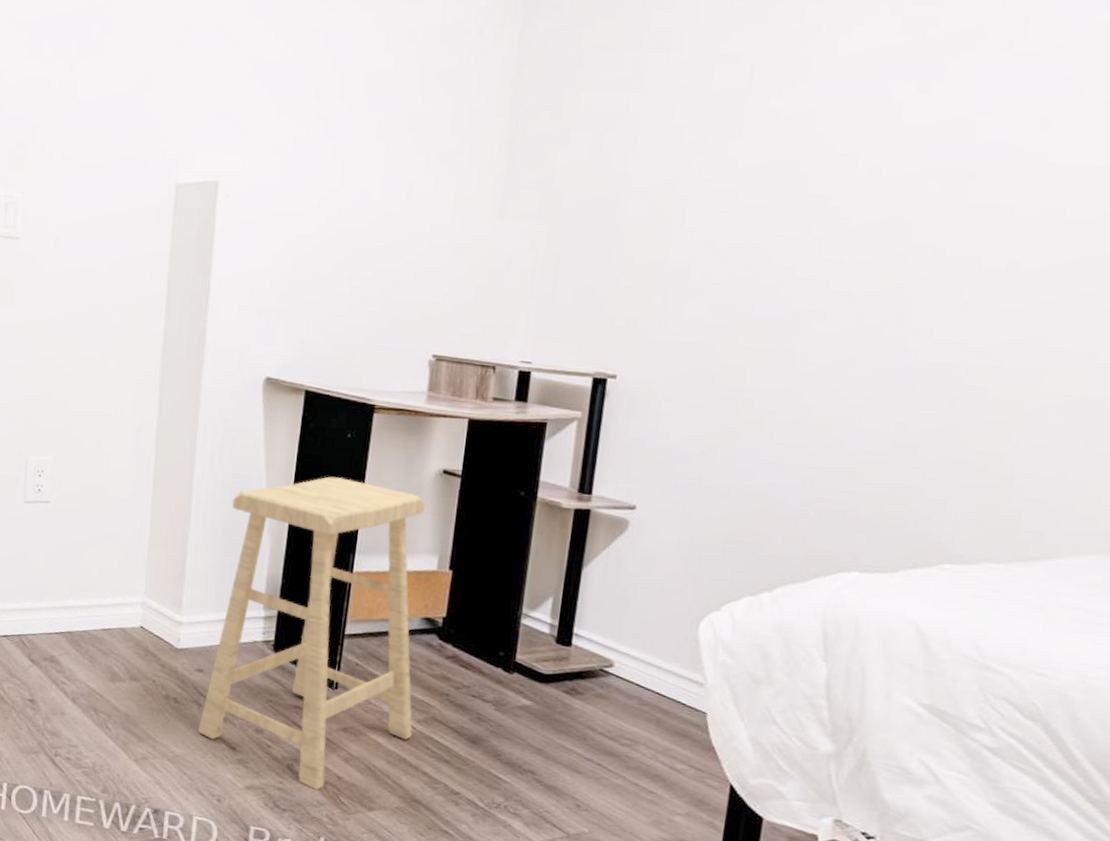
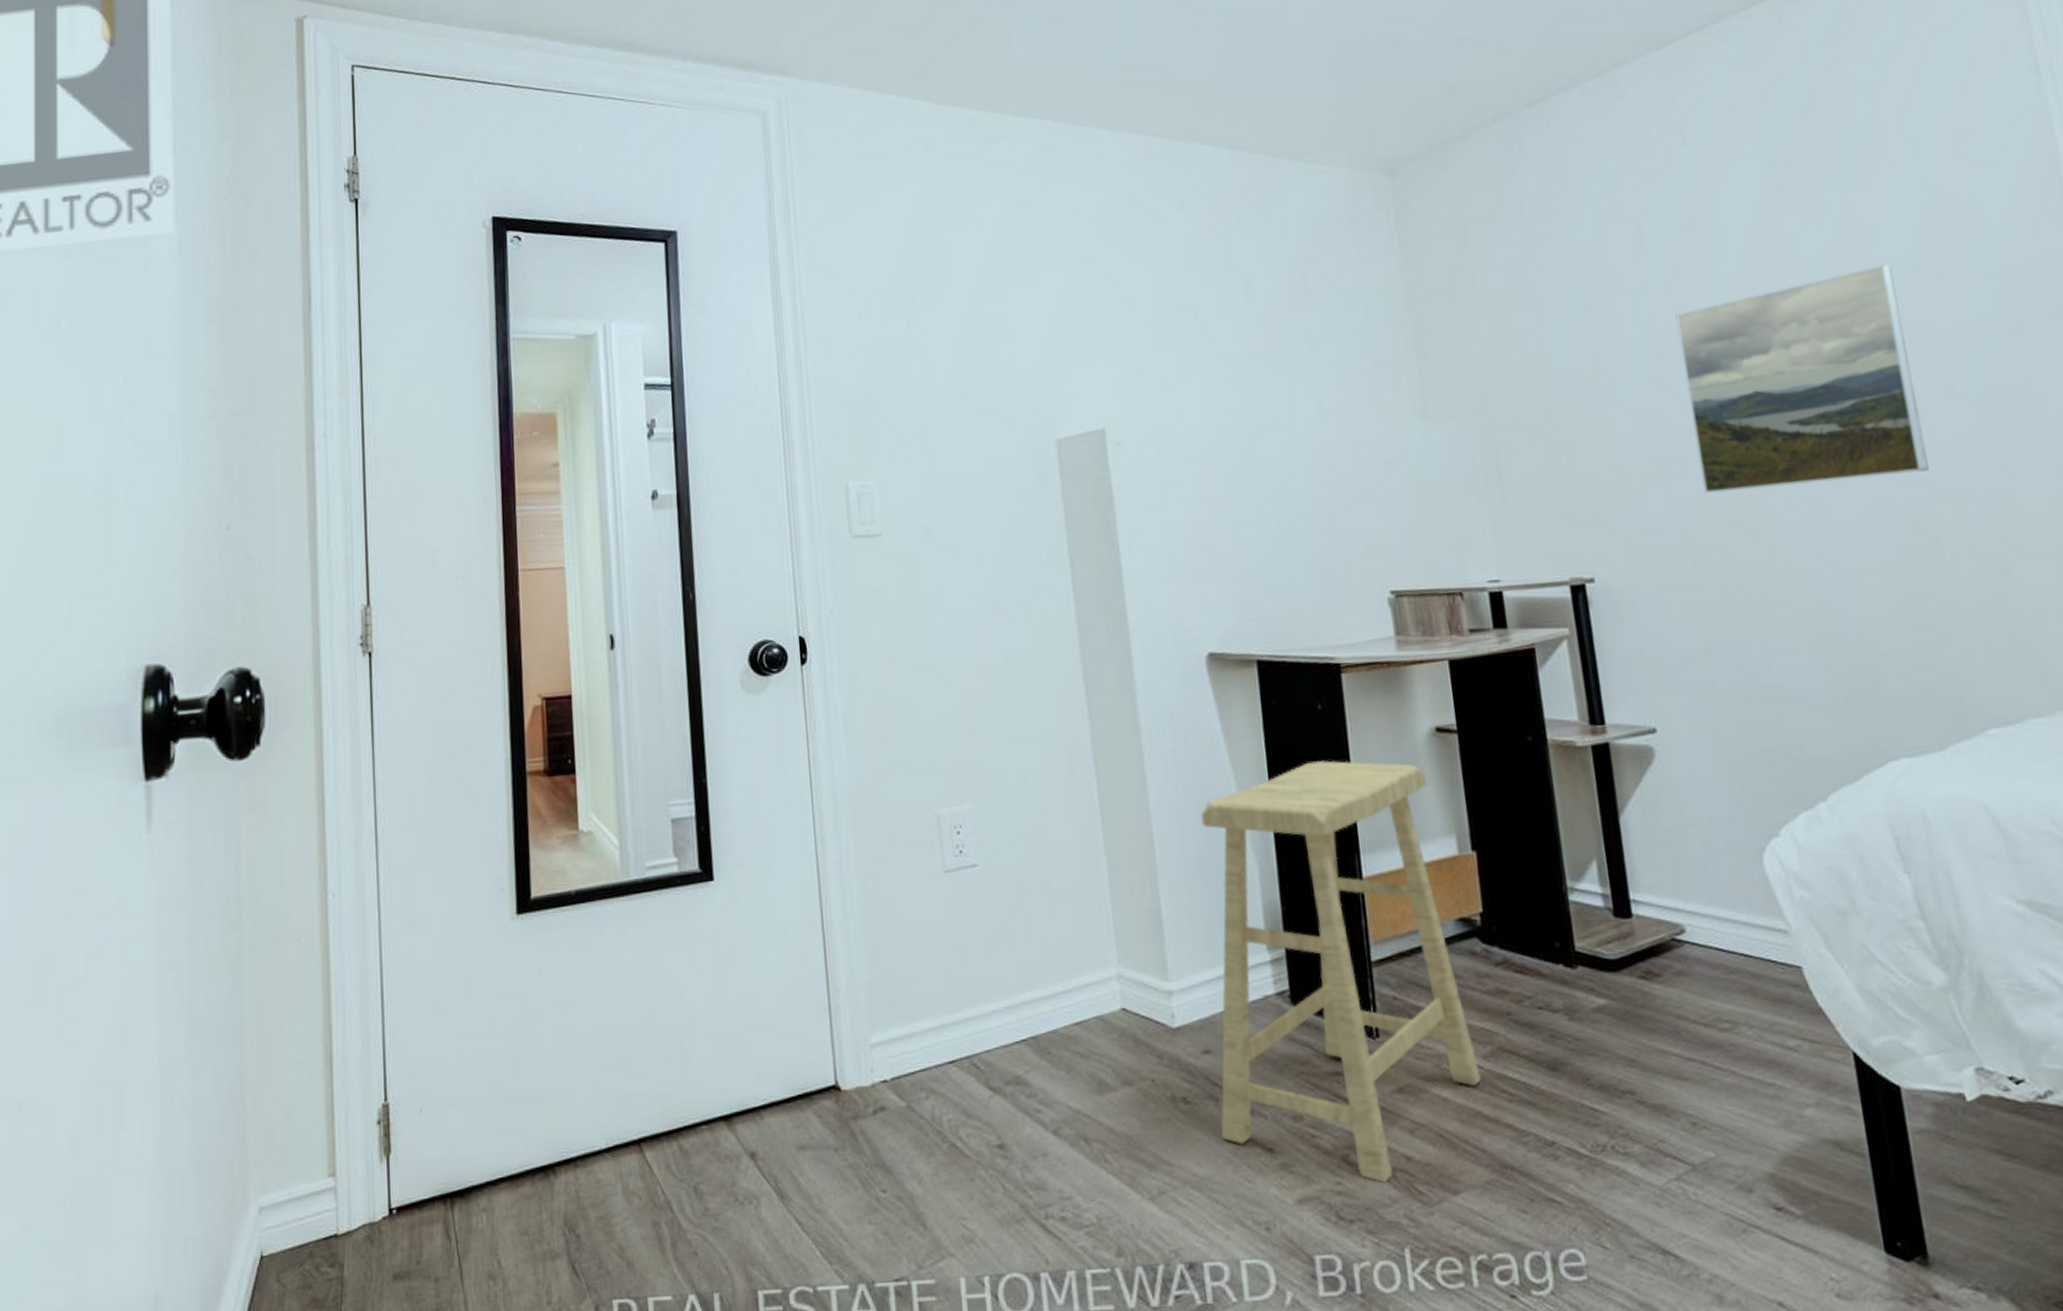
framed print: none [741,142,994,336] -> present [1675,265,1929,494]

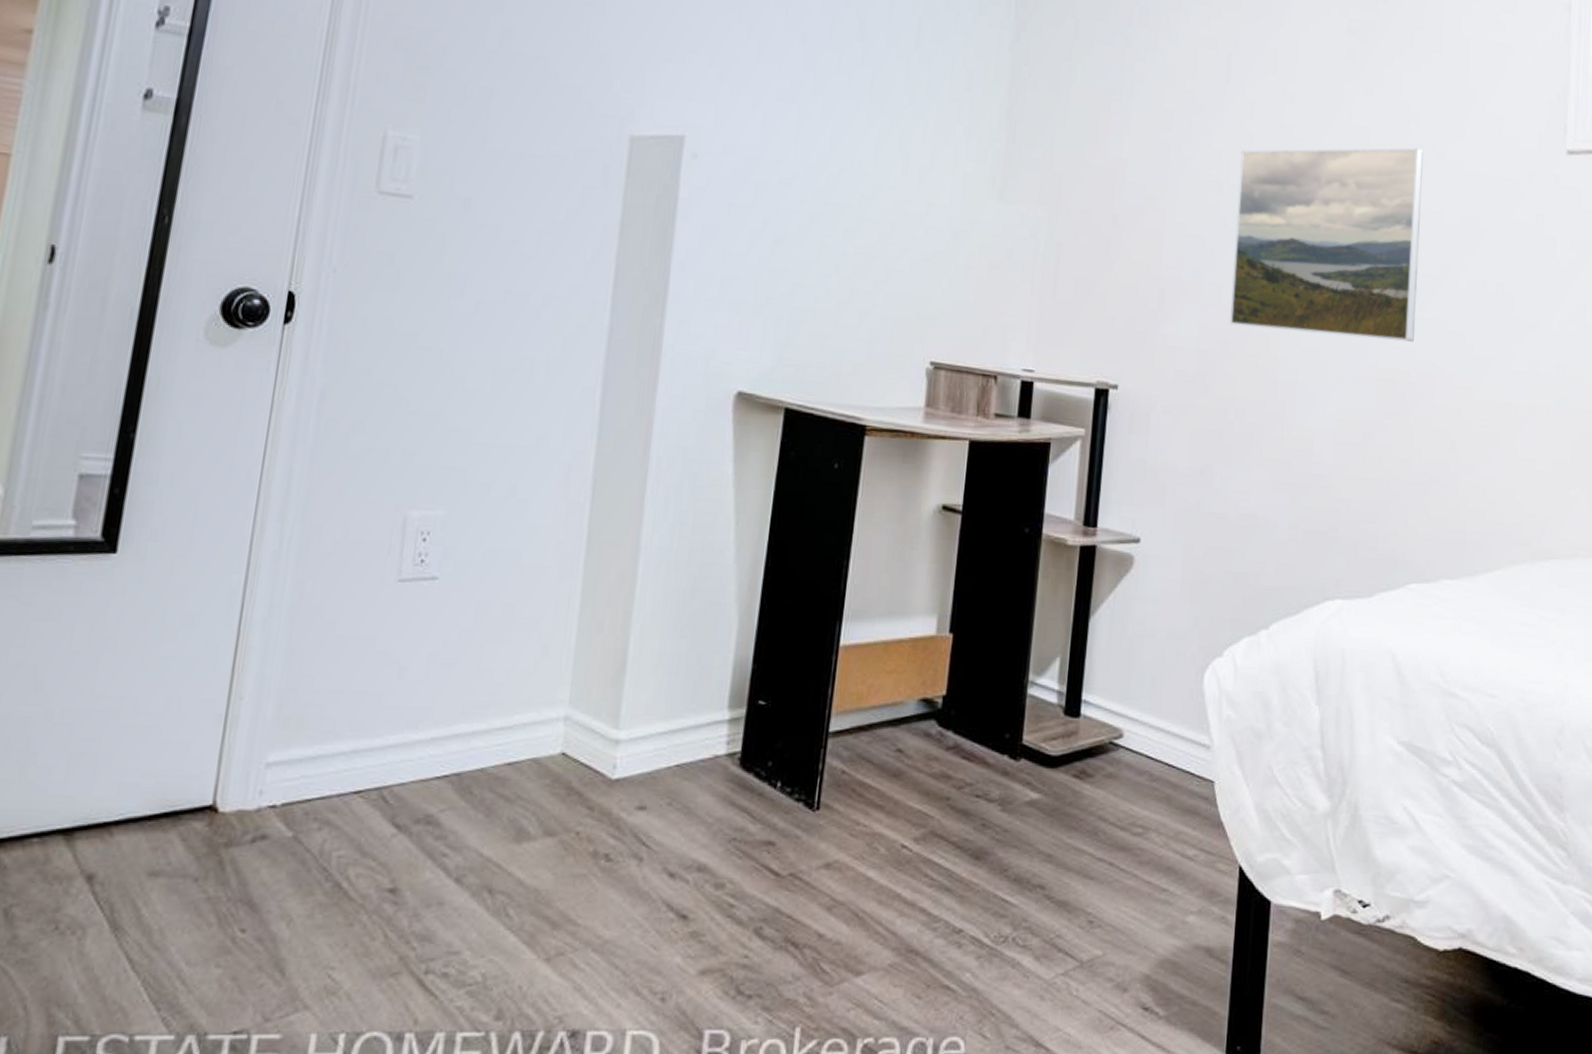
stool: present [1200,760,1481,1183] -> none [636,520,923,958]

